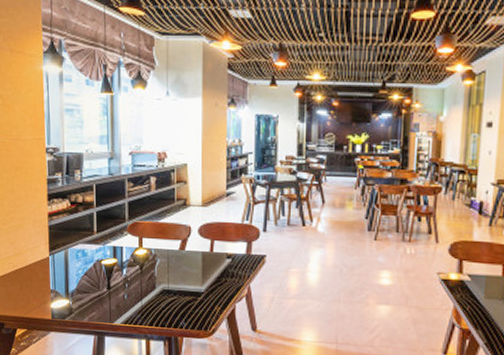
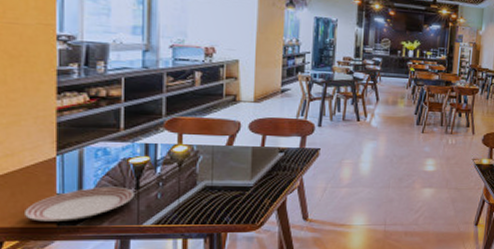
dinner plate: none [29,285,106,315] -> present [23,186,134,222]

